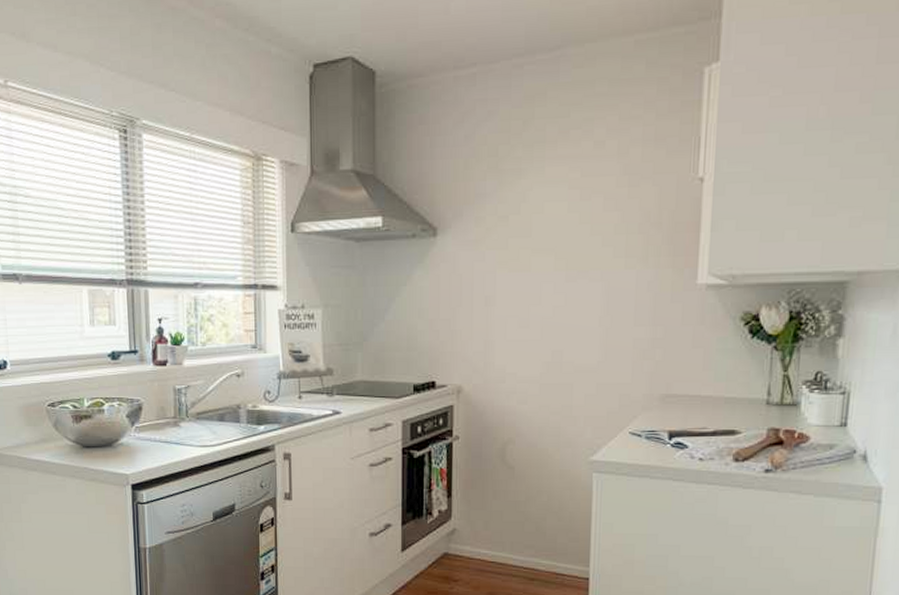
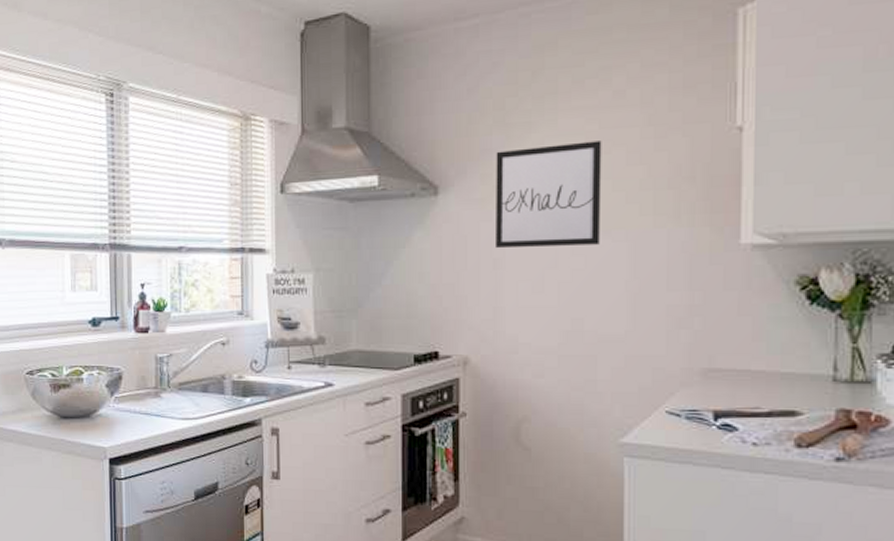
wall art: none [488,188,583,287] -> present [496,141,602,249]

